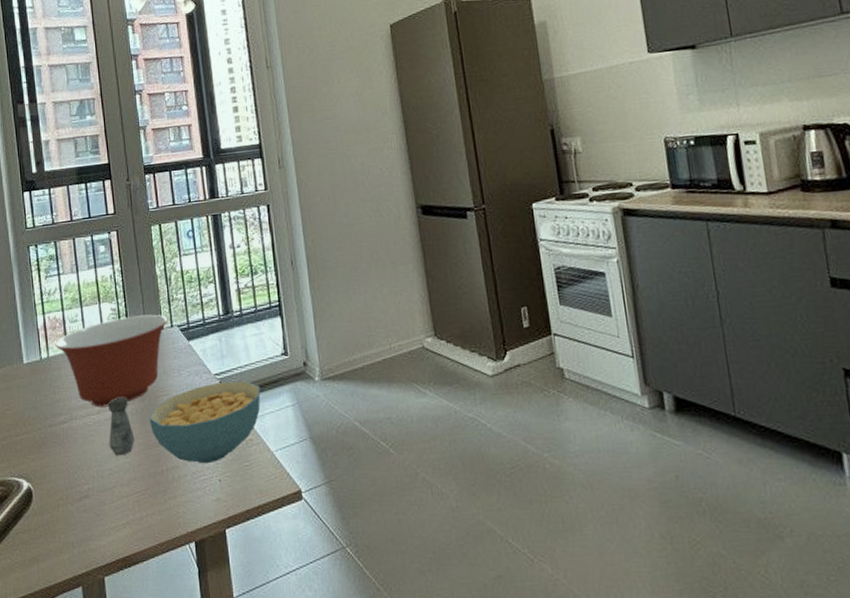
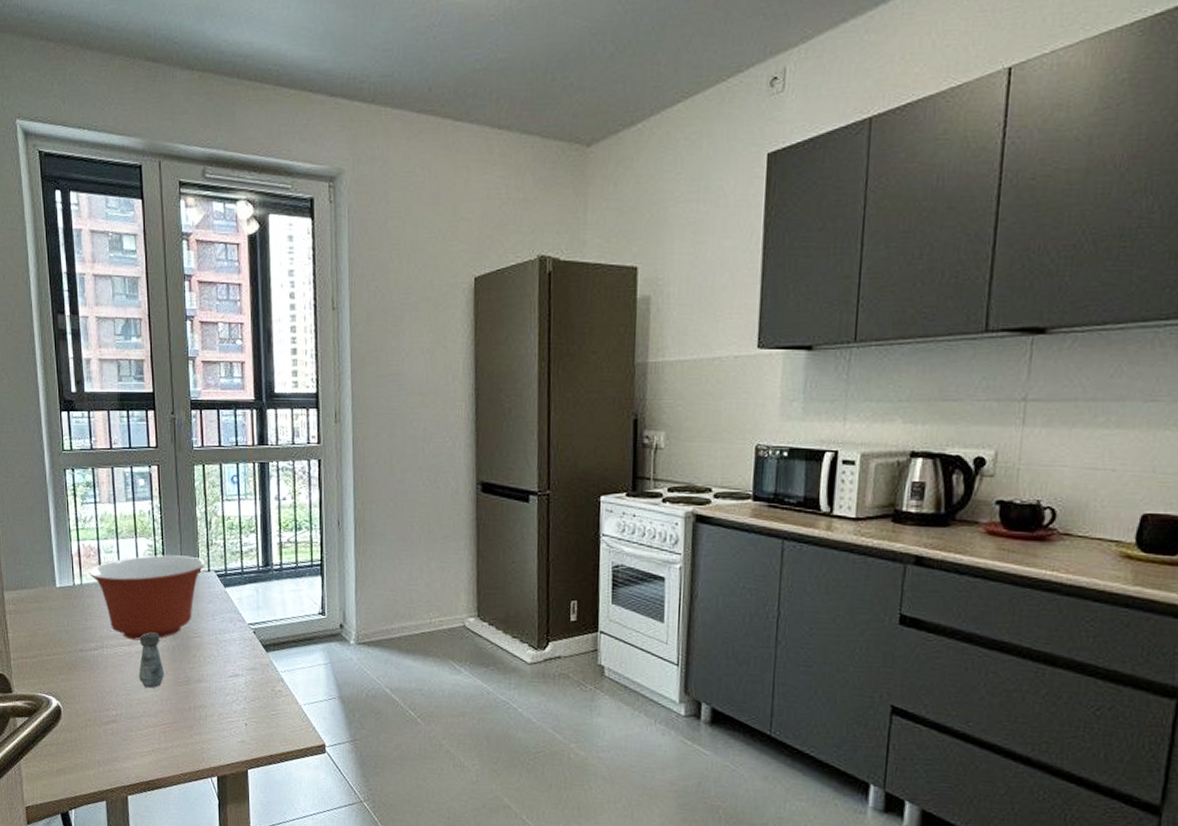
cereal bowl: present [149,381,261,464] -> none [180,631,294,708]

